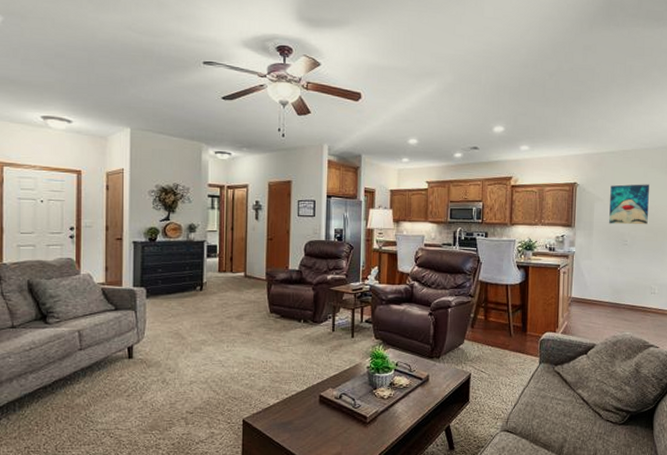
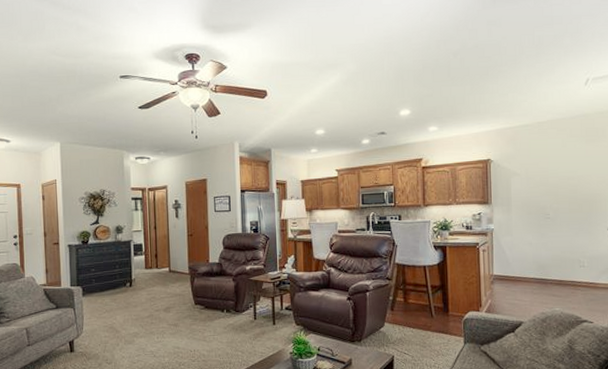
wall art: present [609,184,649,225] -> none [527,154,571,199]

